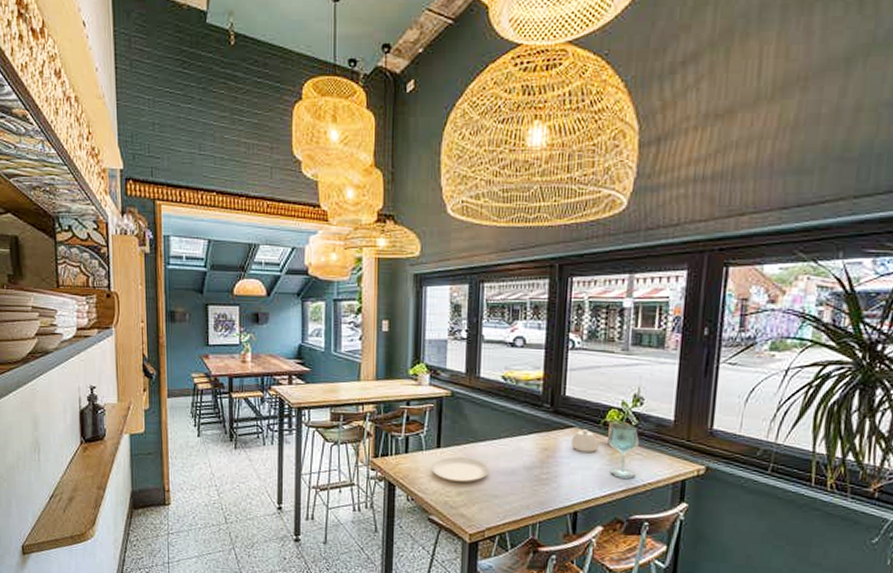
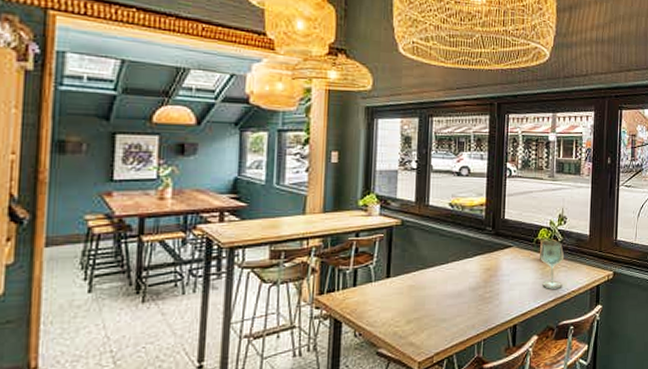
plate: present [431,457,490,483] -> none [380,285,438,312]
sugar bowl: present [571,429,599,453] -> none [510,248,533,270]

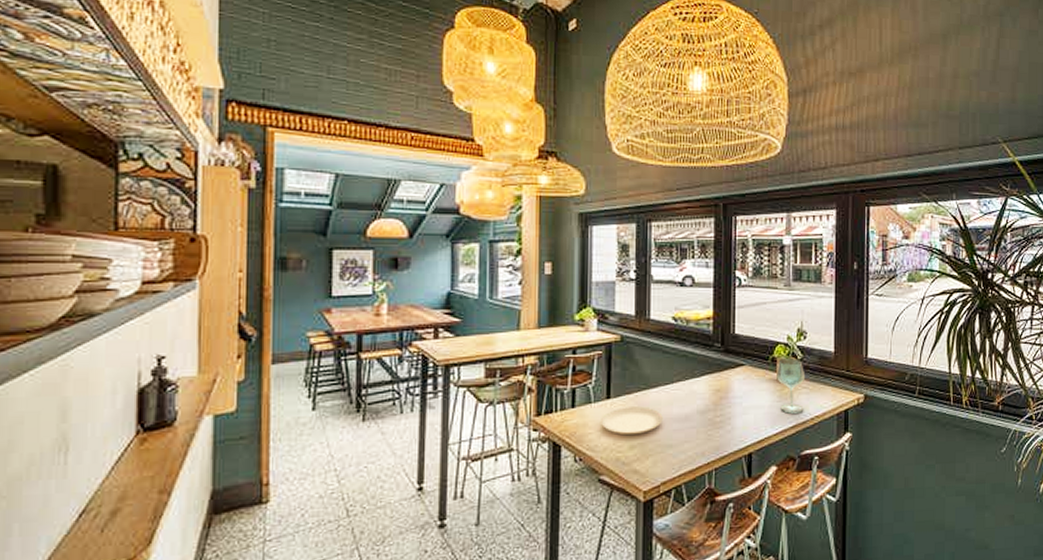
plate: none [380,285,438,312] -> present [601,406,663,436]

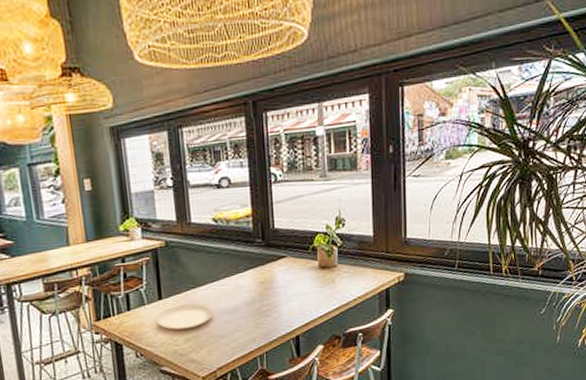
wine glass: present [777,357,806,414] -> none [318,245,346,298]

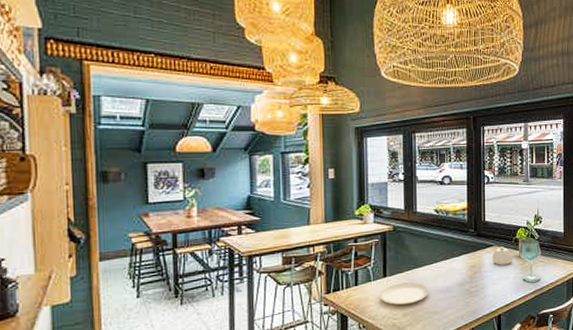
sugar bowl: none [285,257,310,280] -> present [492,246,512,266]
wine glass: none [318,245,346,298] -> present [519,238,542,282]

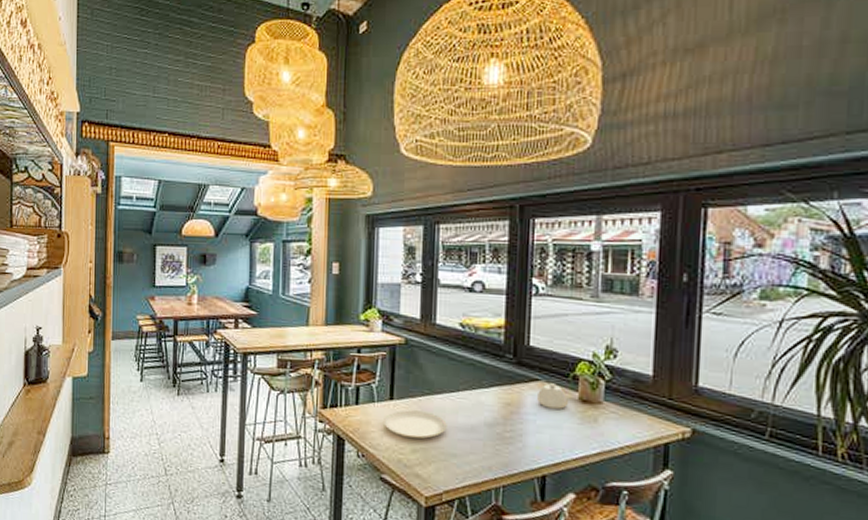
wine glass: present [519,238,542,282] -> none [578,376,615,440]

